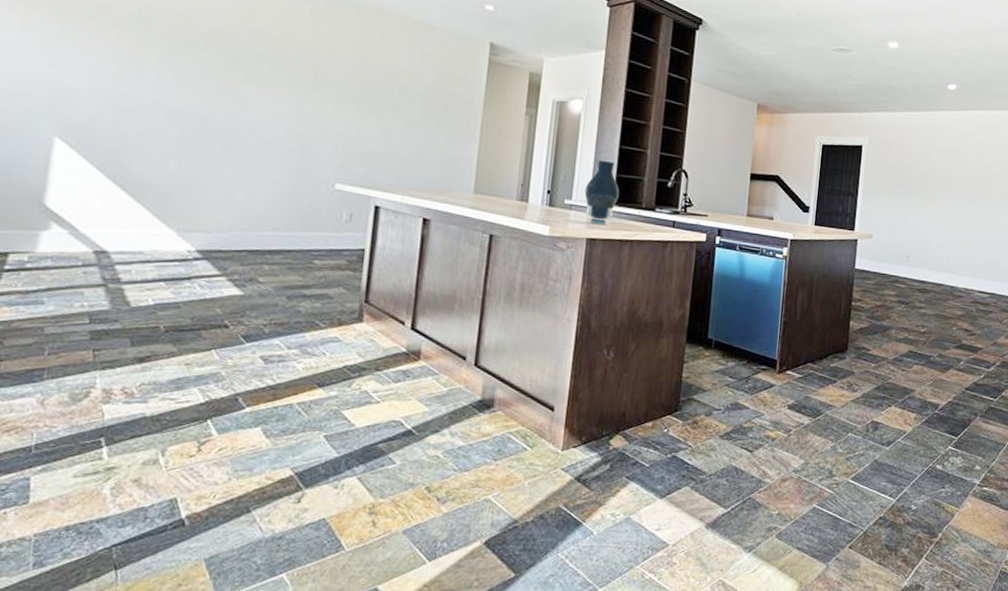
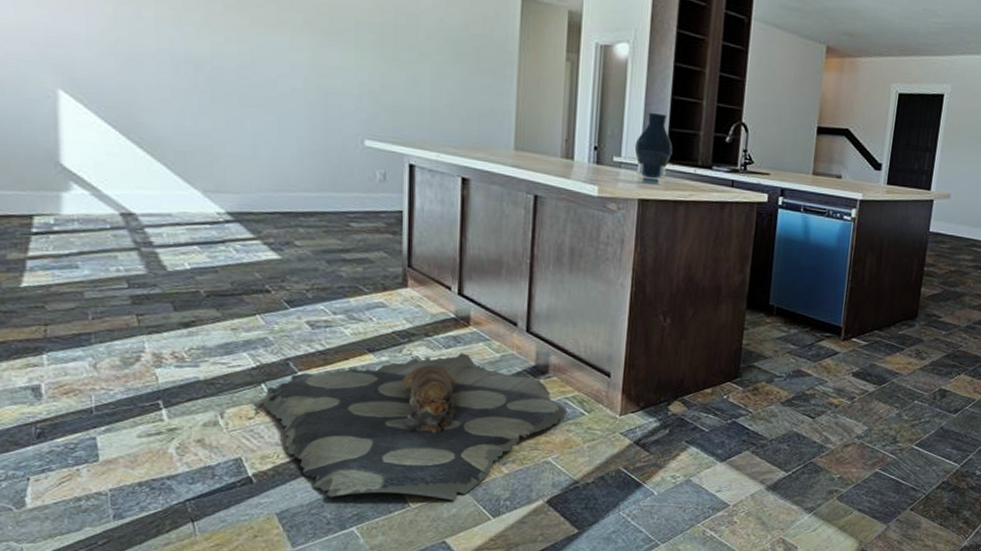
dog bed: none [207,387,511,543] -> present [263,353,568,501]

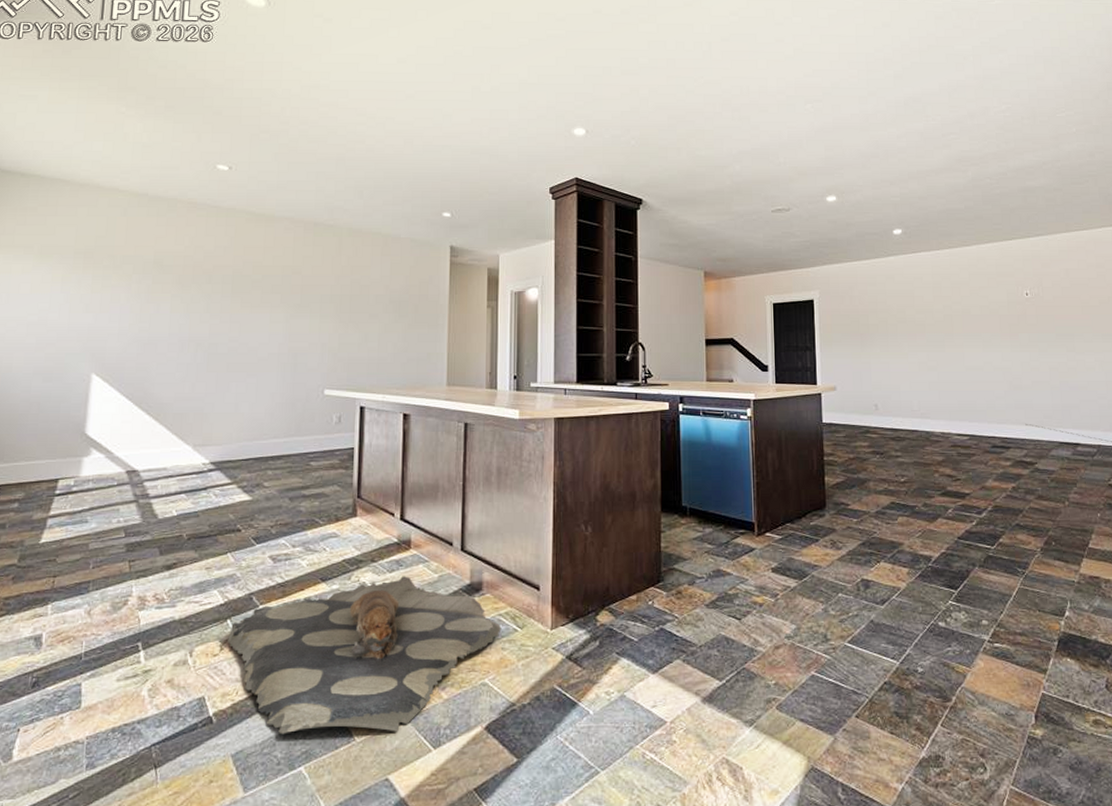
vase: present [634,113,673,185] -> none [548,343,581,404]

